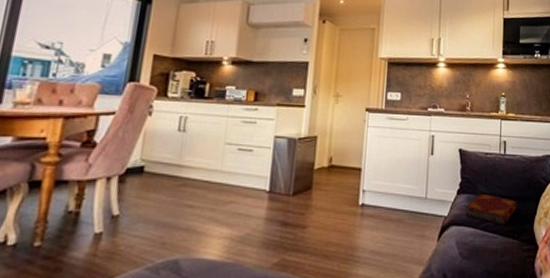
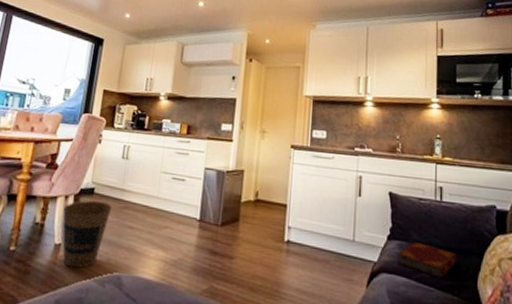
trash can: none [104,181,167,257] -> present [63,201,112,268]

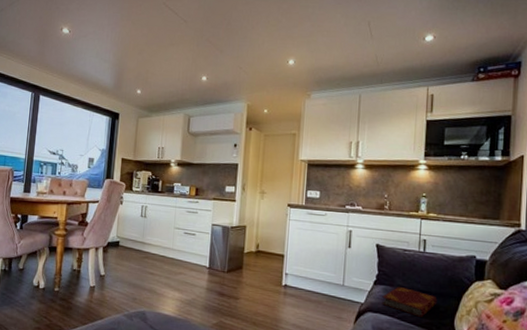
trash can: present [63,201,112,268] -> none [95,252,135,305]

